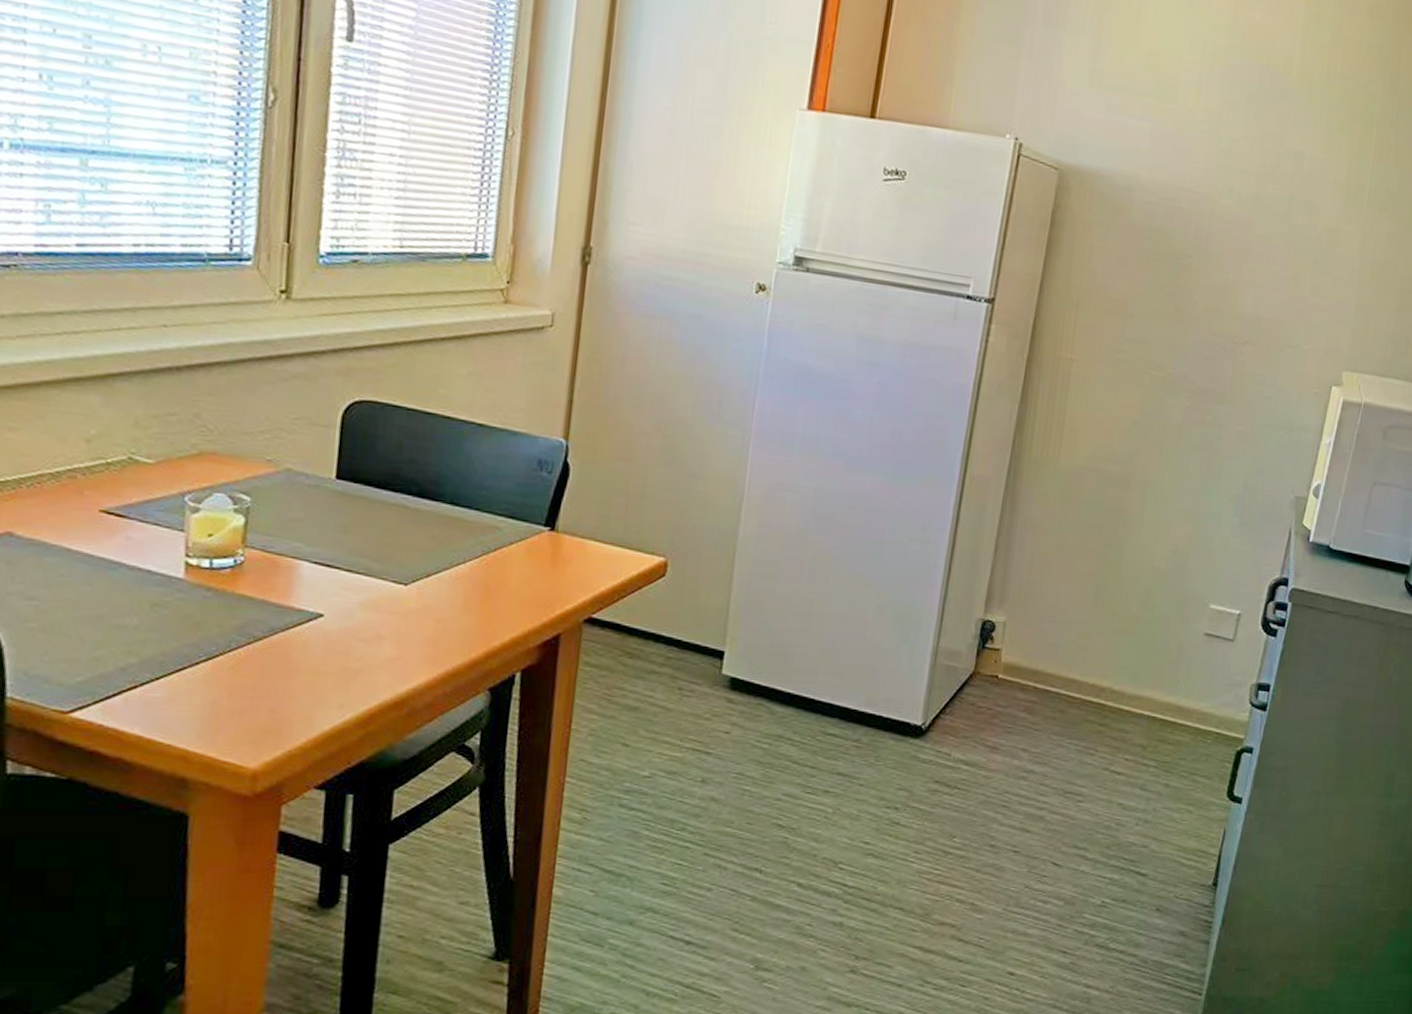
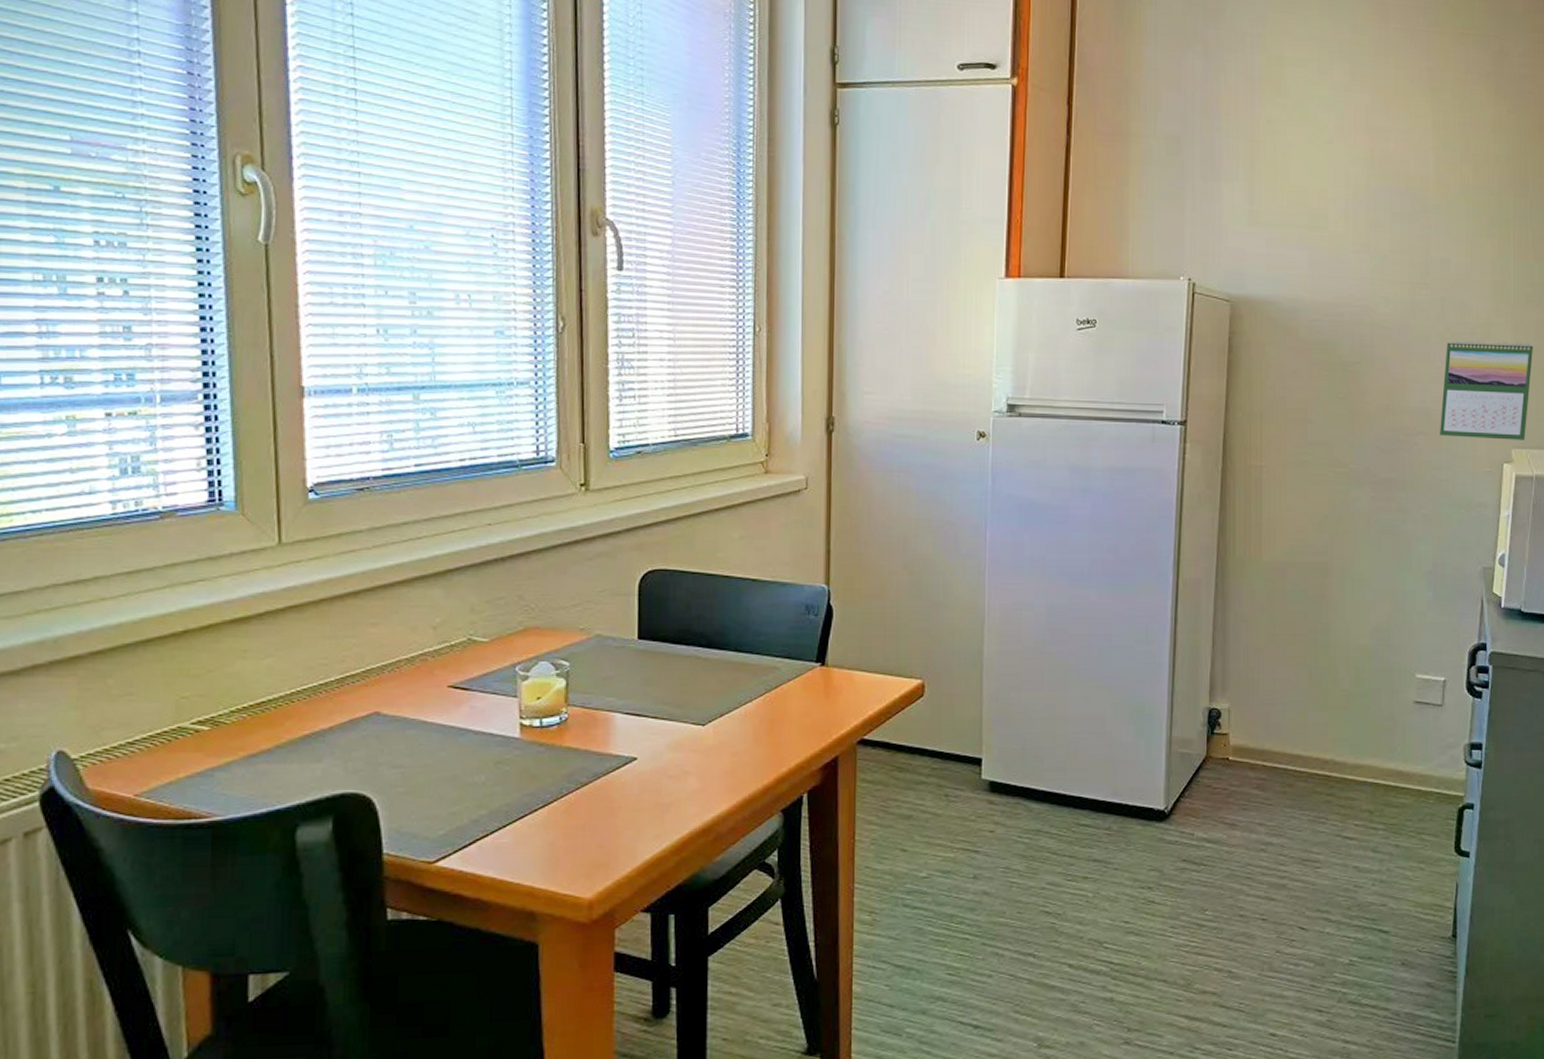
calendar: none [1269,243,1381,363] -> present [1440,340,1534,440]

